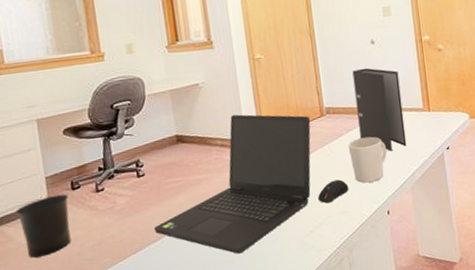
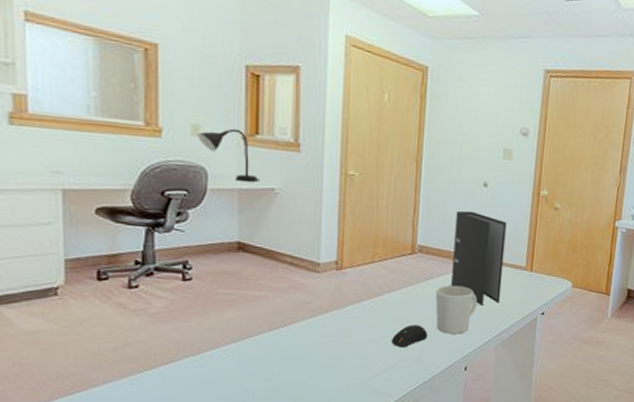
waste bin: present [15,194,72,258] -> none [20,282,91,349]
desk lamp: none [131,40,185,84] -> present [197,128,259,183]
laptop: present [153,114,311,254] -> none [193,232,399,384]

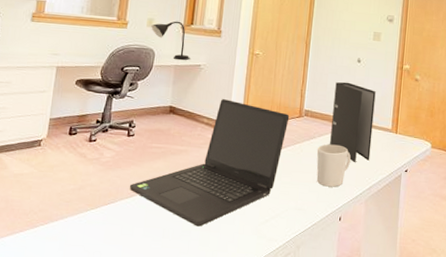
laptop: none [193,232,399,384] -> present [129,99,290,227]
computer mouse: present [392,324,428,348] -> none [280,177,310,198]

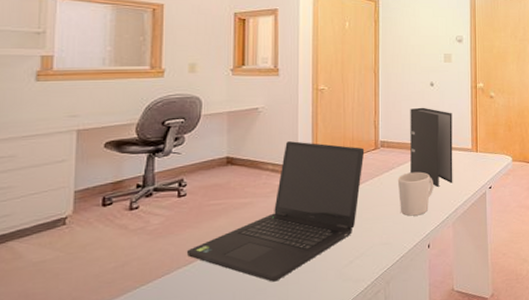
desk lamp: present [151,21,190,61] -> none [194,63,245,106]

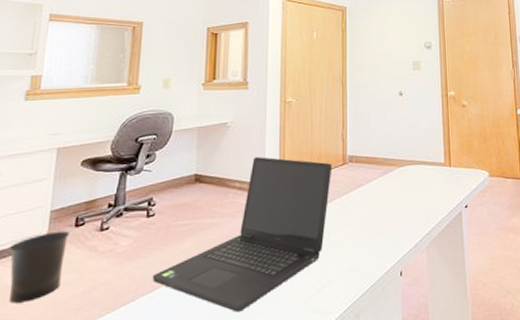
waste bin: none [32,210,97,279] -> present [9,230,70,303]
mug: present [397,171,433,216] -> none [366,189,405,239]
binder: present [410,107,453,187] -> none [379,118,426,206]

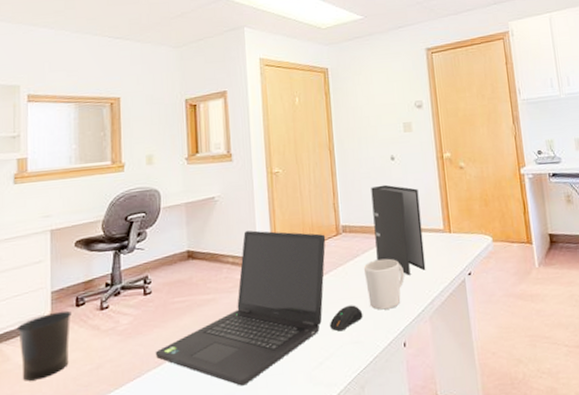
computer mouse: none [330,233,363,259] -> present [330,305,363,332]
mug: none [366,189,405,239] -> present [363,258,404,310]
binder: none [379,118,426,206] -> present [371,184,426,275]

